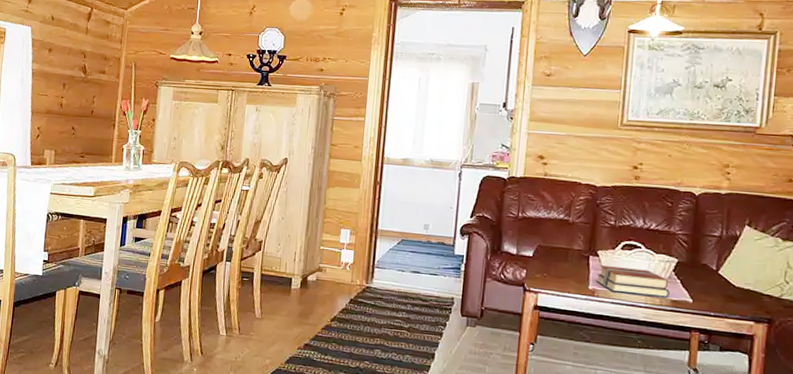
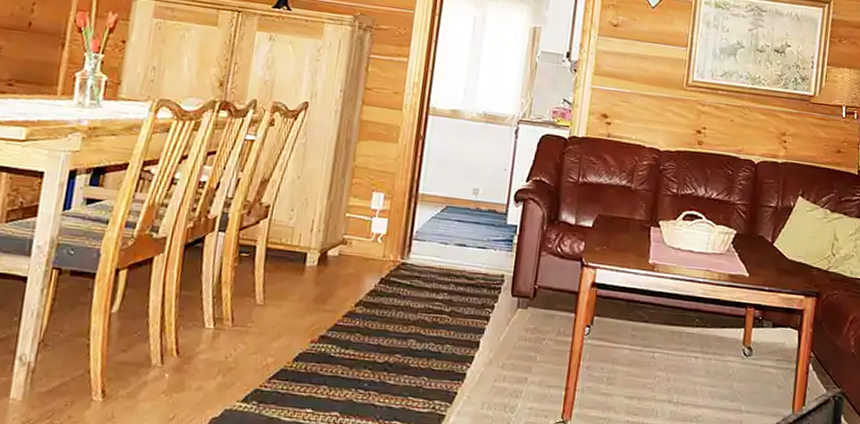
books: present [595,265,670,297] -> none [656,237,728,272]

